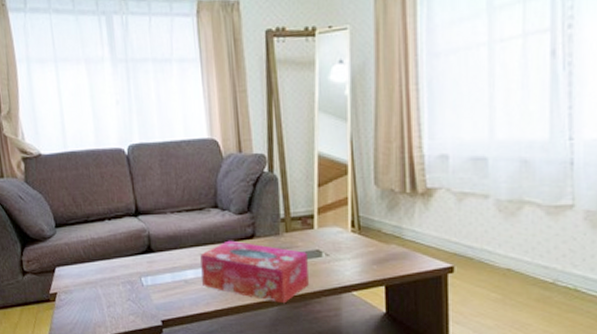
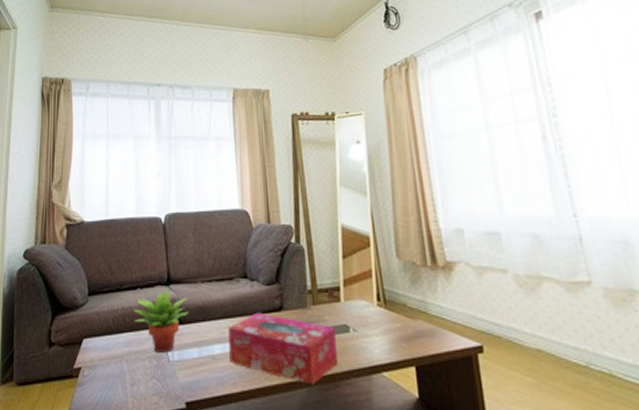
succulent plant: none [103,219,159,278] -> present [133,289,189,353]

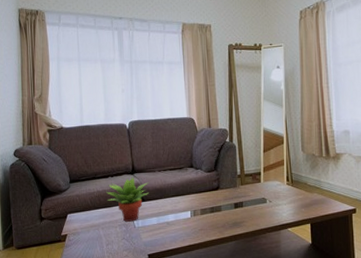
tissue box: present [228,312,338,384] -> none [179,191,257,238]

